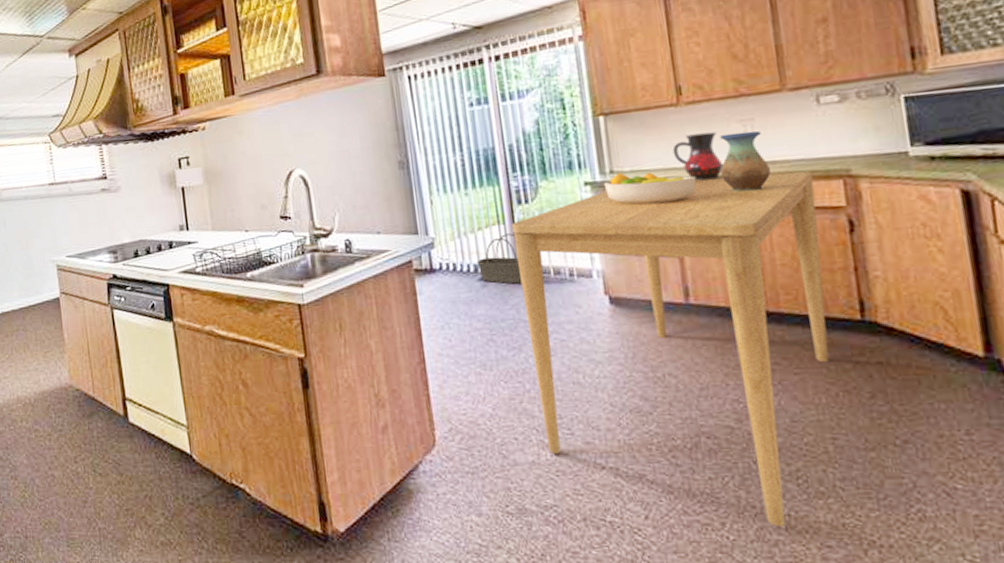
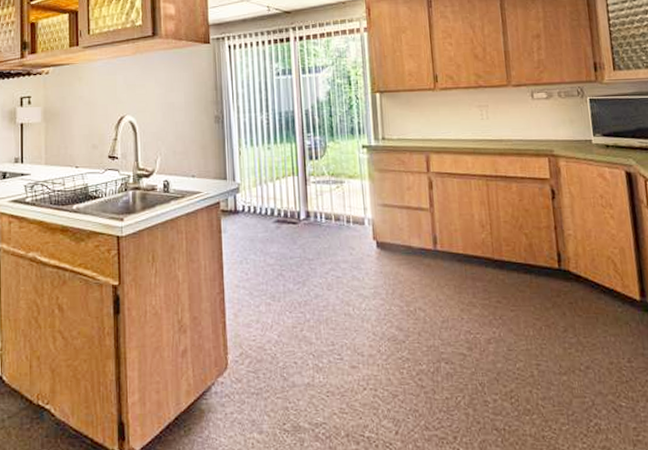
basket: present [476,233,523,284] -> none [273,184,309,227]
dining table: present [512,171,829,526] -> none [304,148,536,439]
fruit bowl: present [603,172,697,205] -> none [376,139,446,168]
pitcher: present [672,132,723,181] -> none [429,113,465,151]
vase: present [720,130,771,192] -> none [462,115,498,162]

